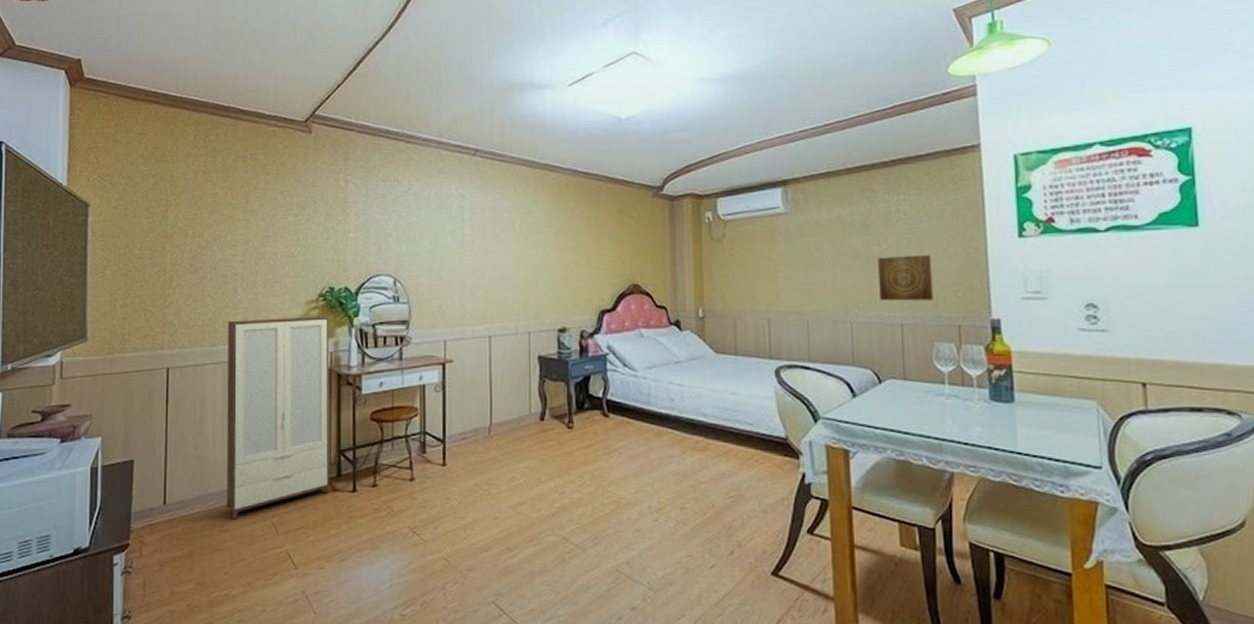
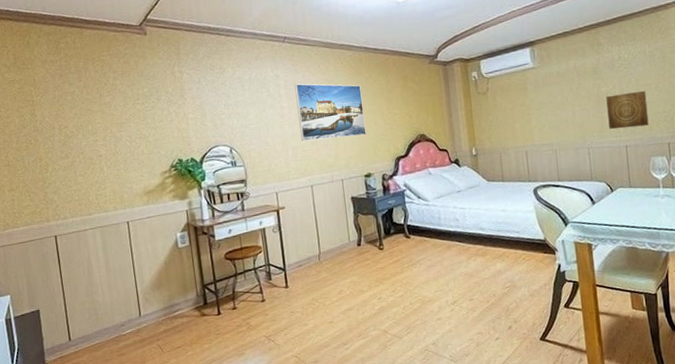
cabinet: present [227,317,330,520] -> none [99,183,200,346]
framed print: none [482,207,565,280] -> present [294,83,366,142]

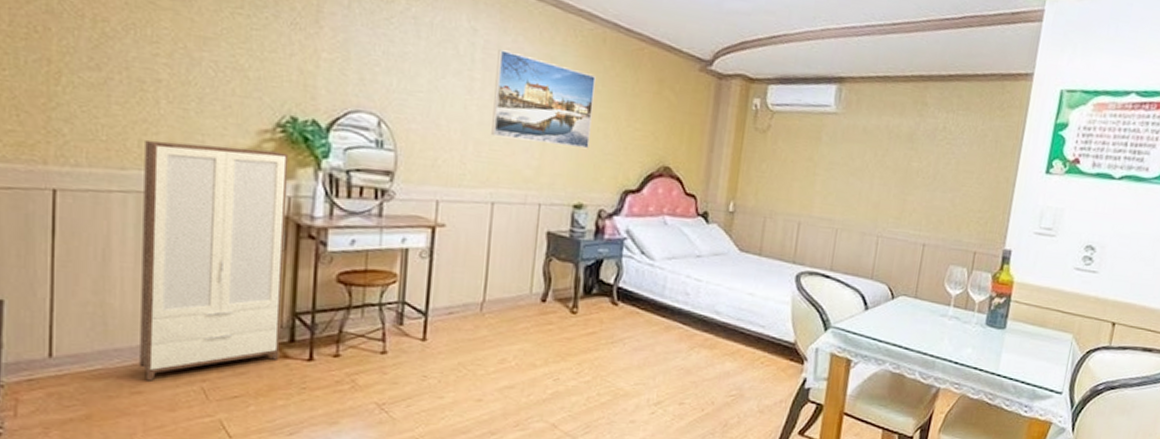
cabinet: none [99,183,200,346] -> present [139,140,289,381]
wall art: present [606,90,649,129] -> none [909,174,965,224]

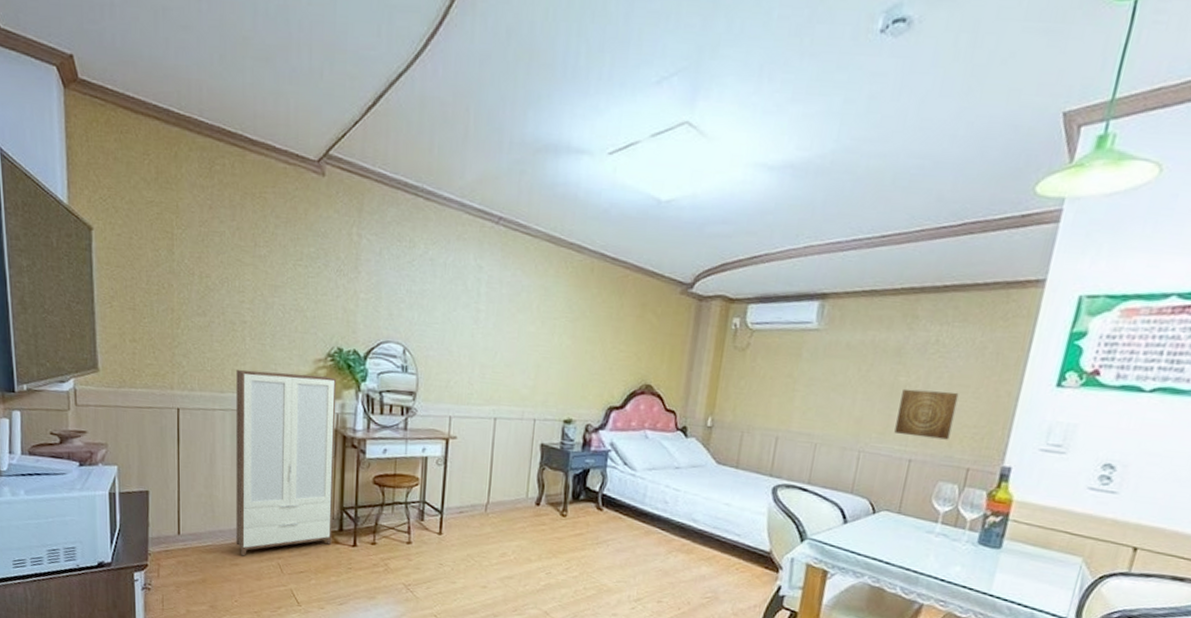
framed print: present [491,49,596,149] -> none [494,283,584,370]
wall art: none [909,174,965,224] -> present [894,388,959,440]

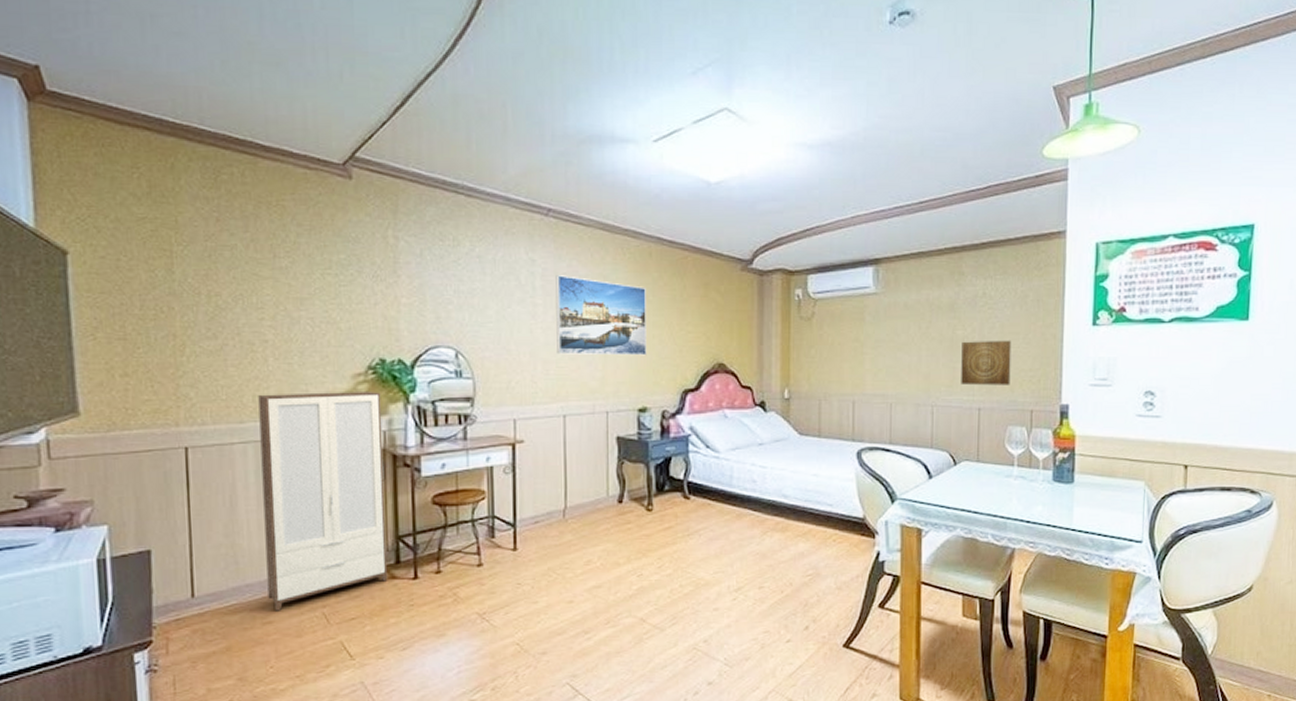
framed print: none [494,283,584,370] -> present [555,275,647,356]

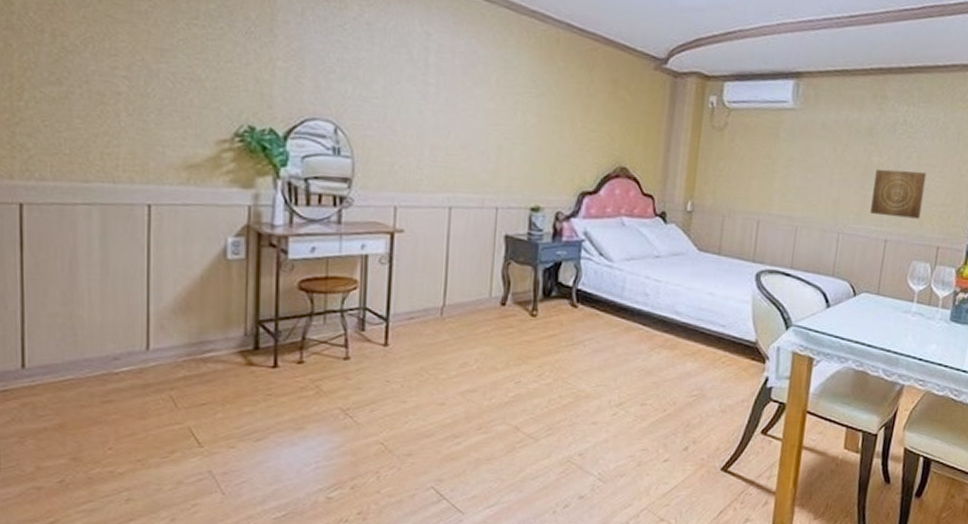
cabinet: present [258,392,388,611] -> none [107,153,248,390]
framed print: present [555,275,647,356] -> none [447,53,550,152]

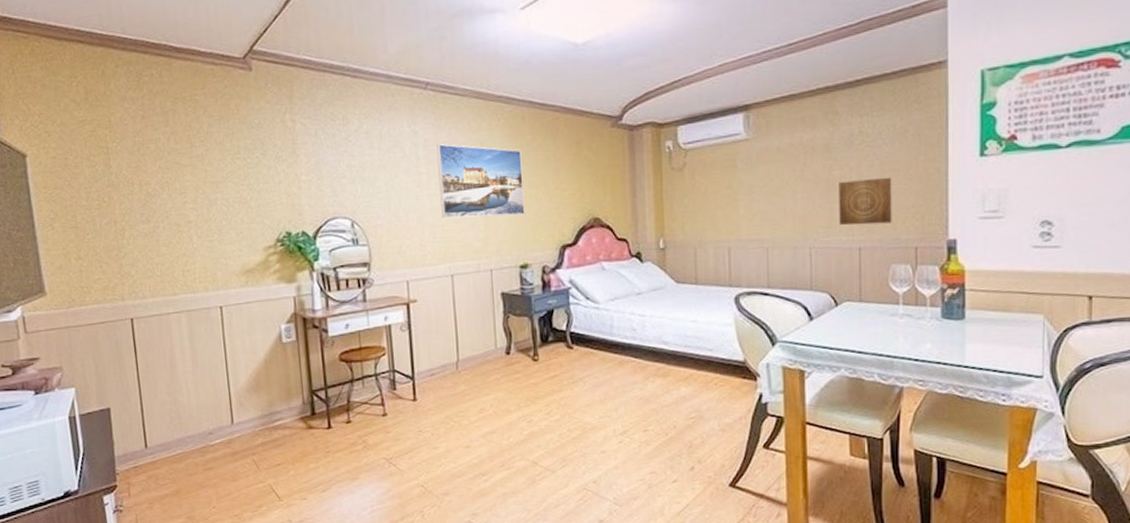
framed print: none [447,53,550,152] -> present [437,144,525,219]

